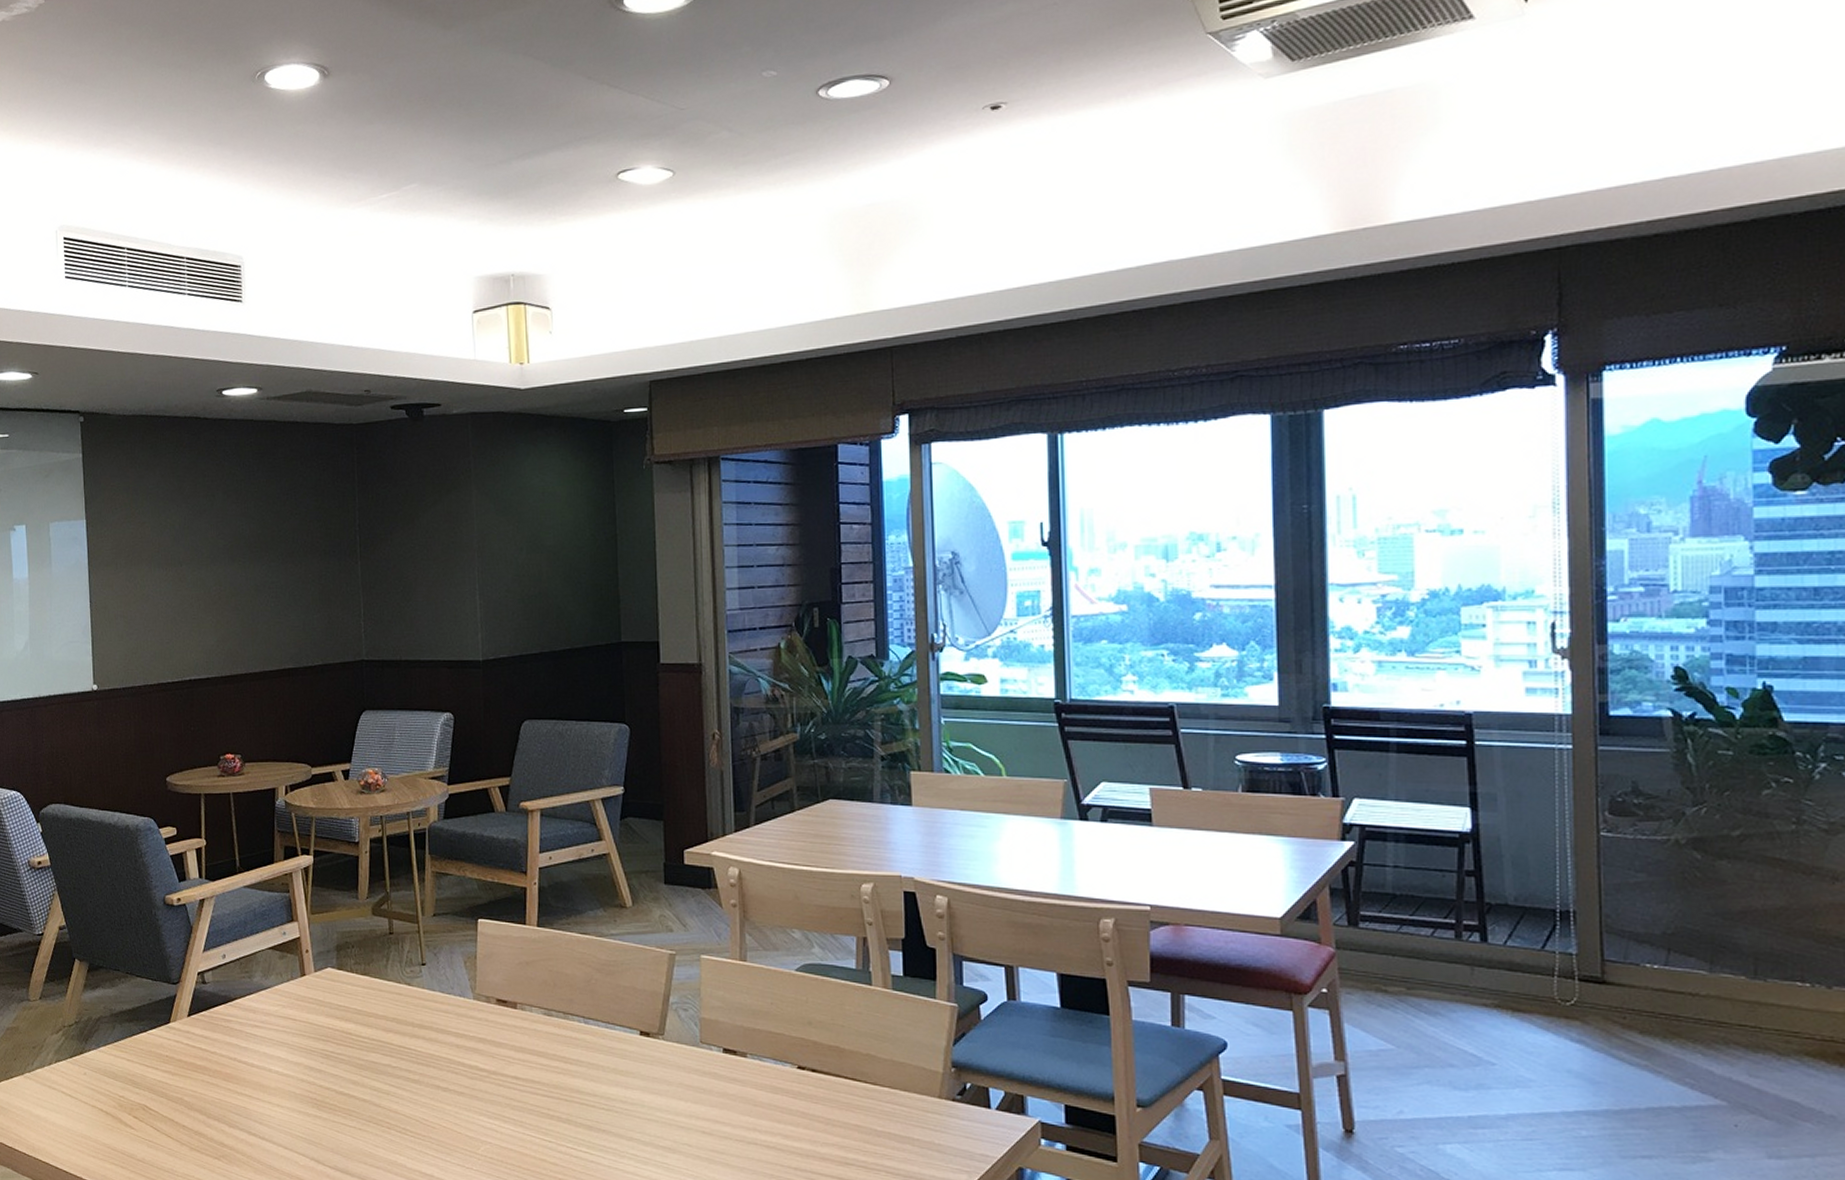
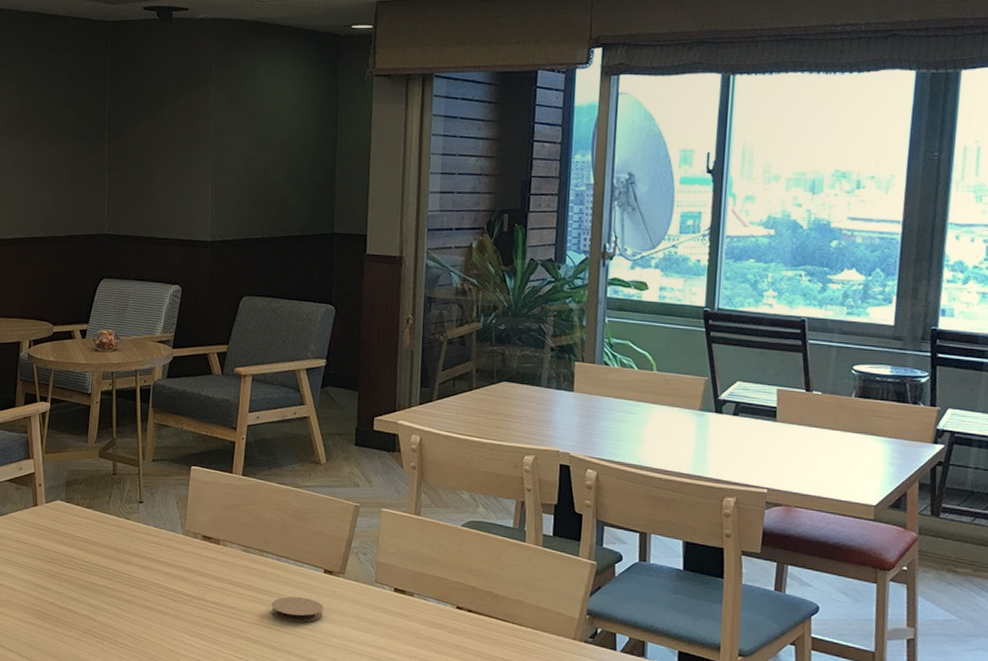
coaster: none [581,1064,642,1096] -> present [270,596,323,623]

